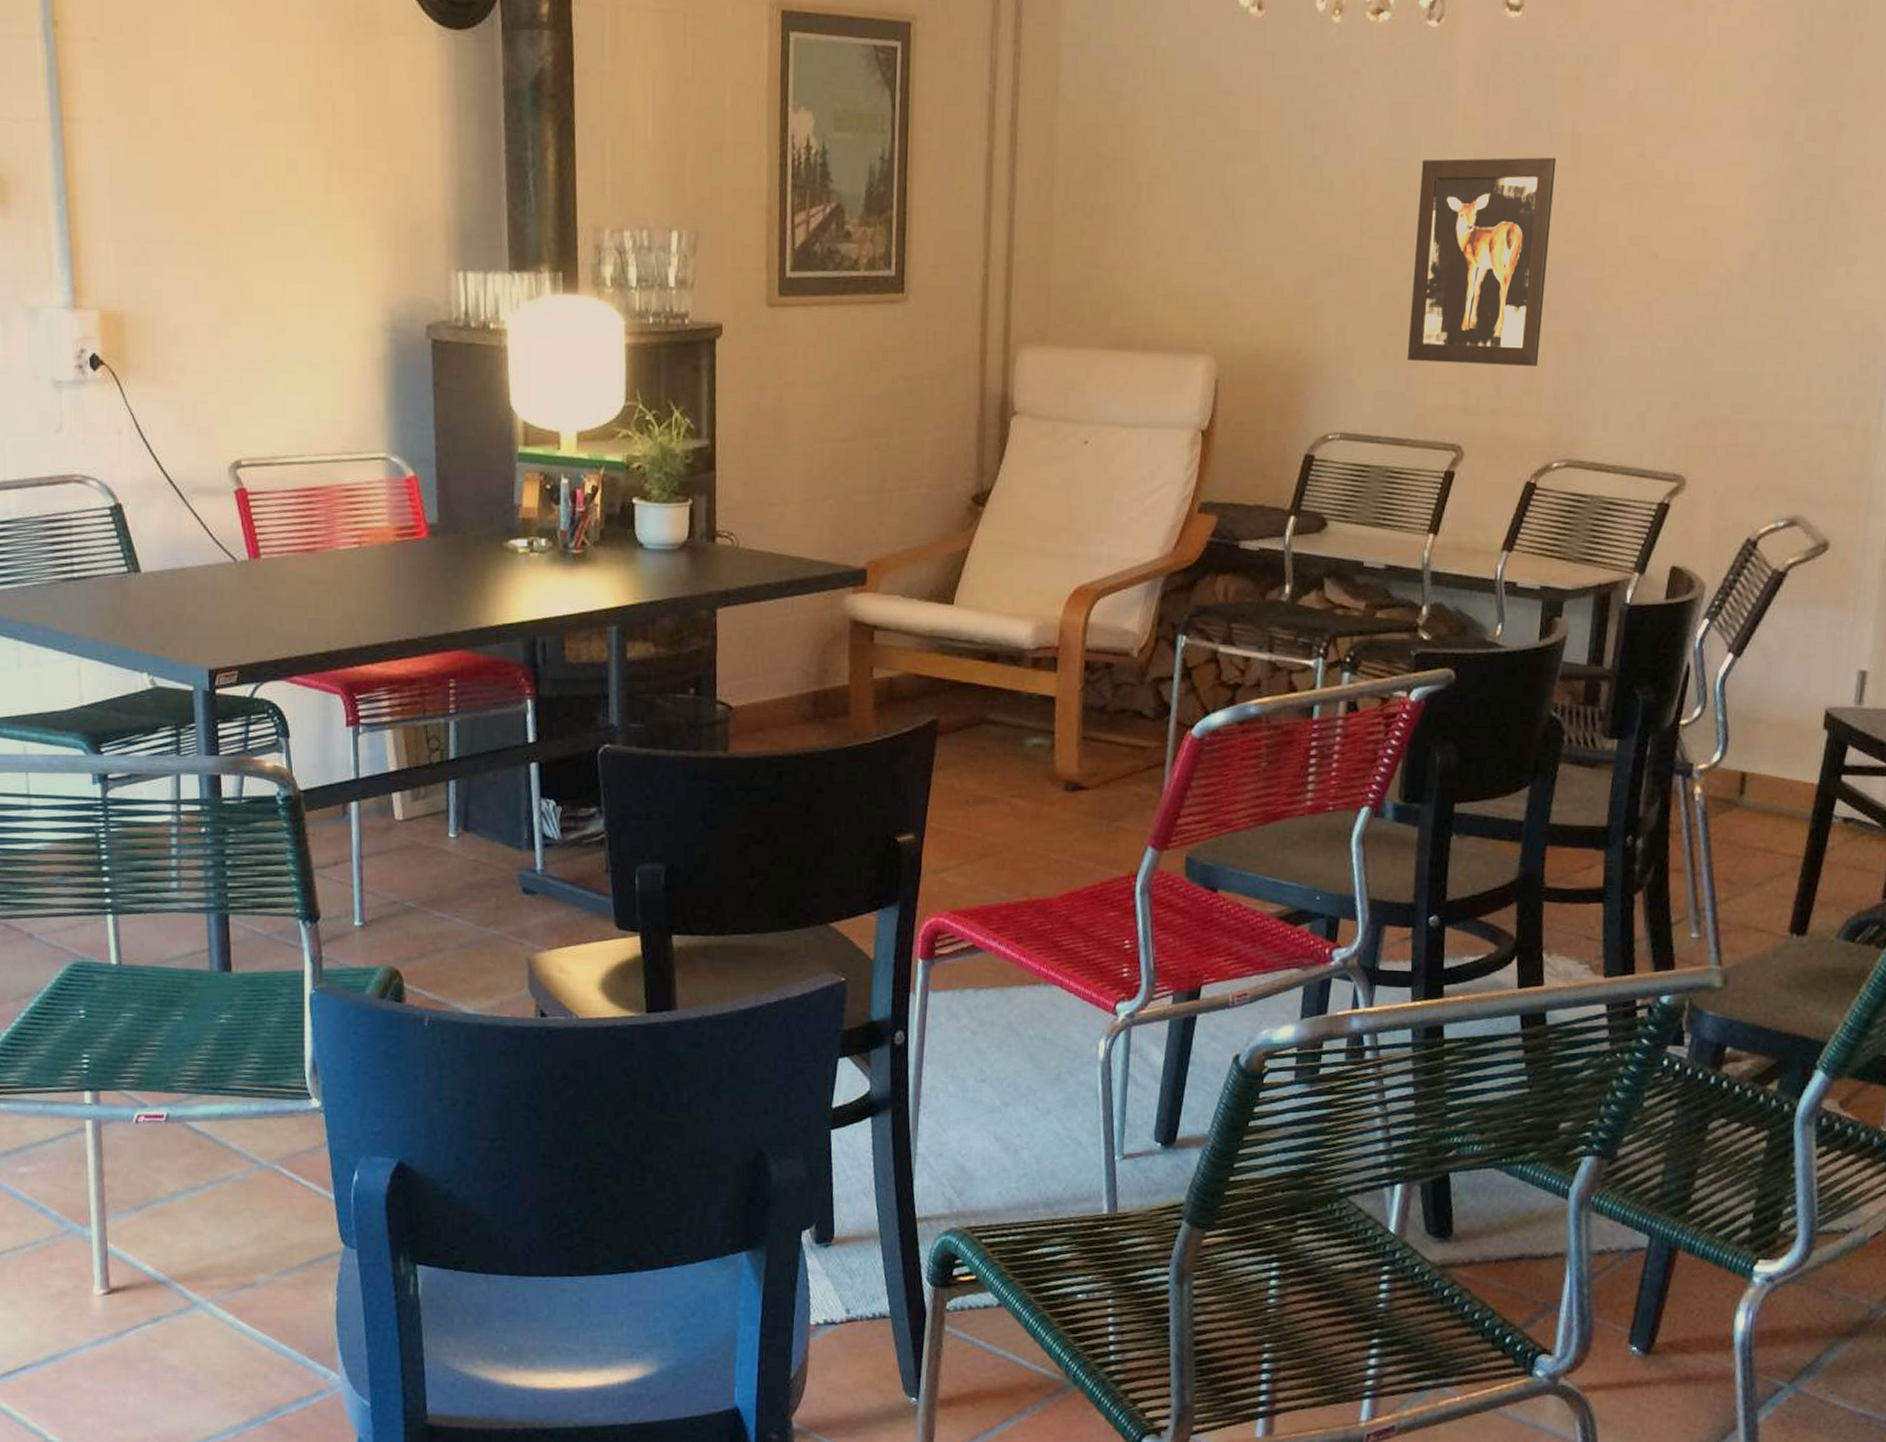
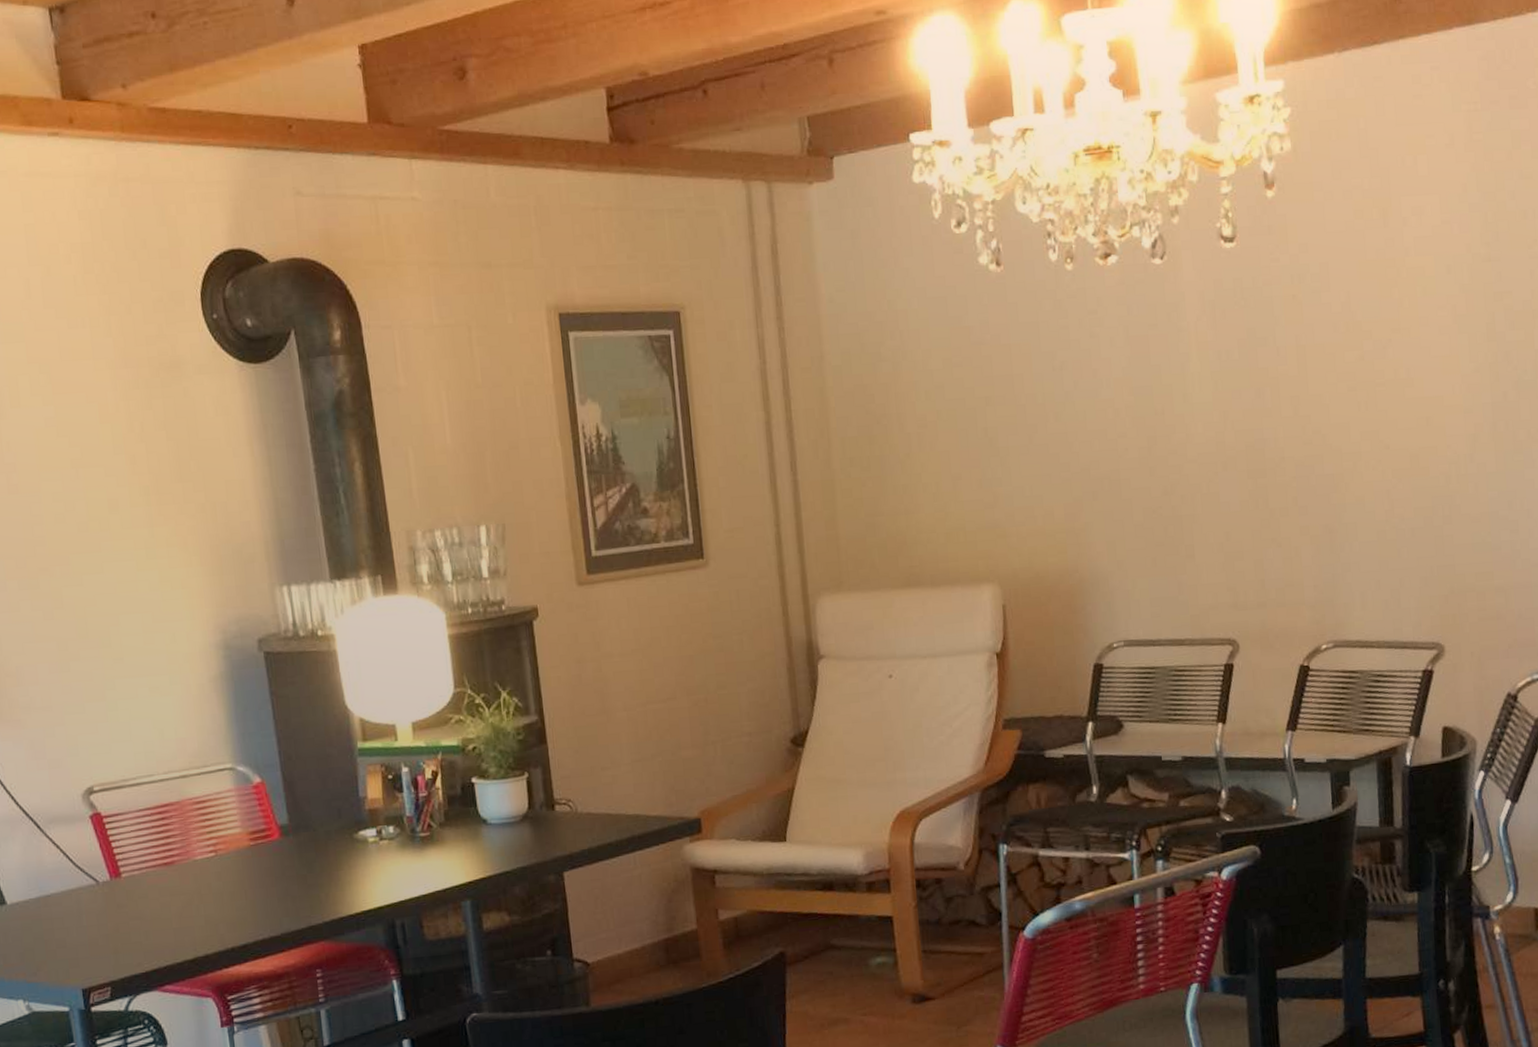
wall art: present [1406,157,1557,366] -> none [1164,368,1296,568]

